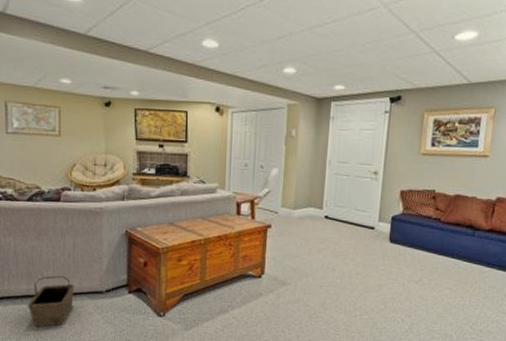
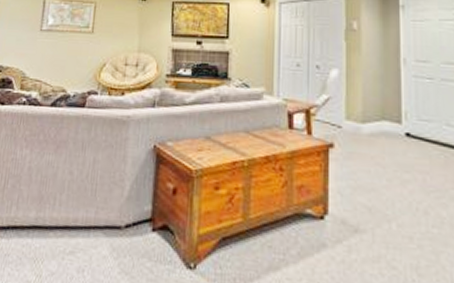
basket: present [28,275,75,328] -> none [33,201,90,273]

